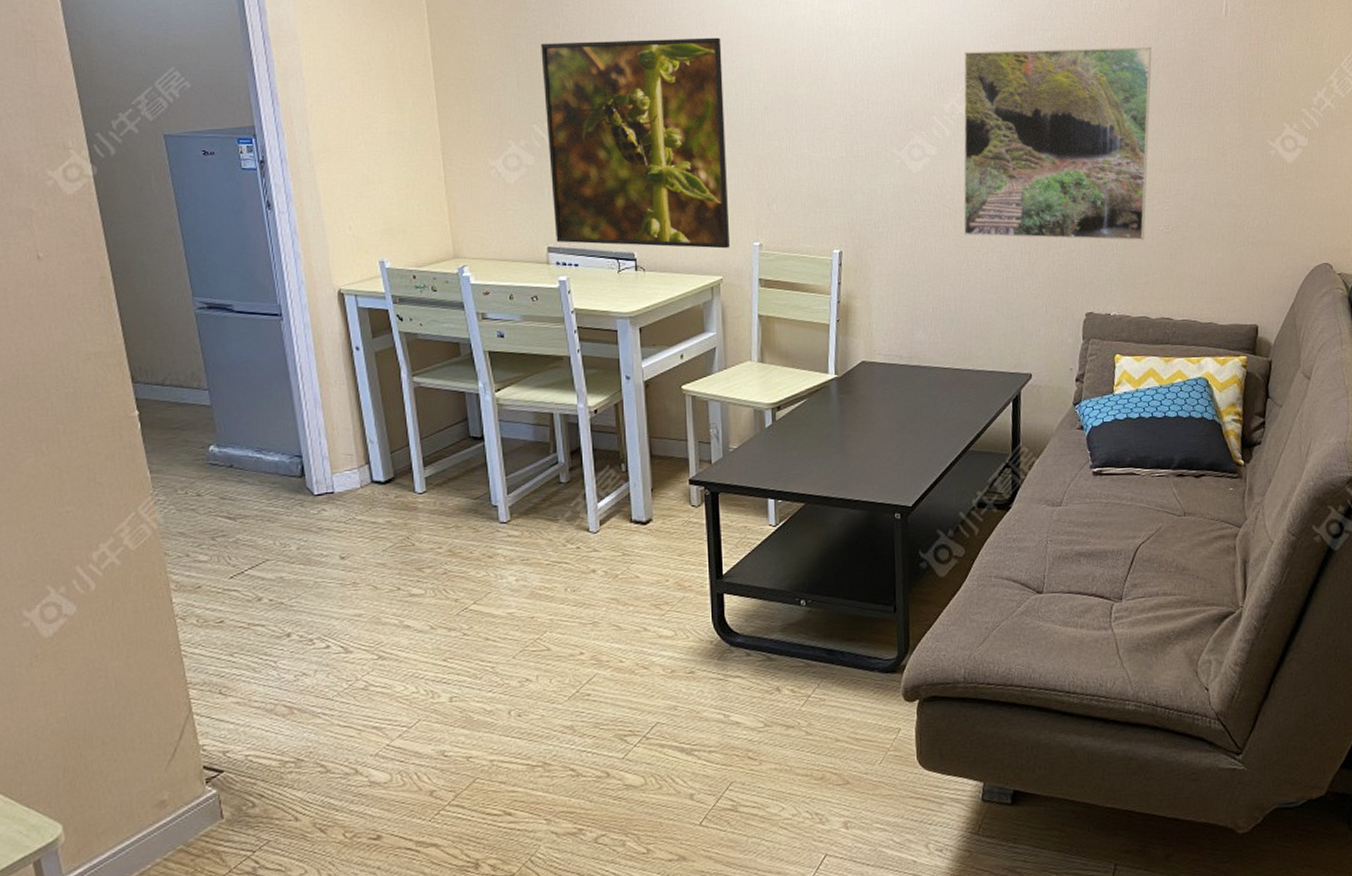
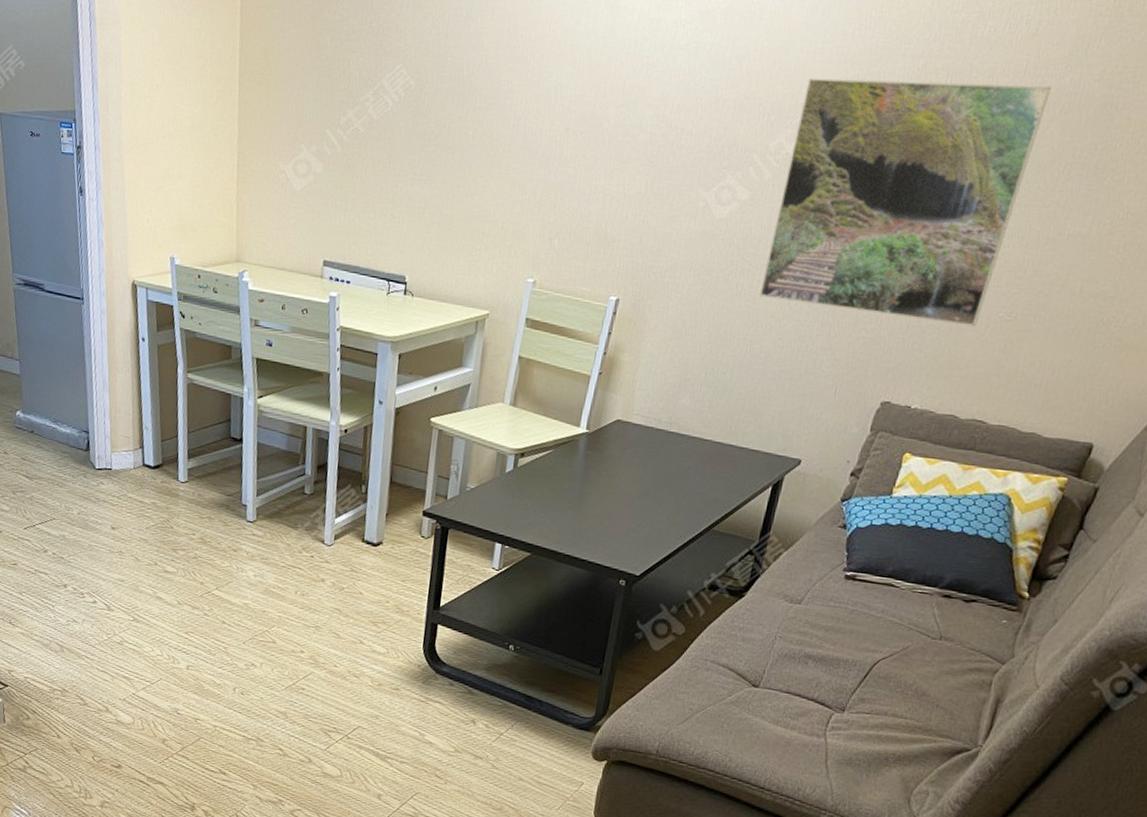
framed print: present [541,37,731,249] -> none [332,40,533,282]

